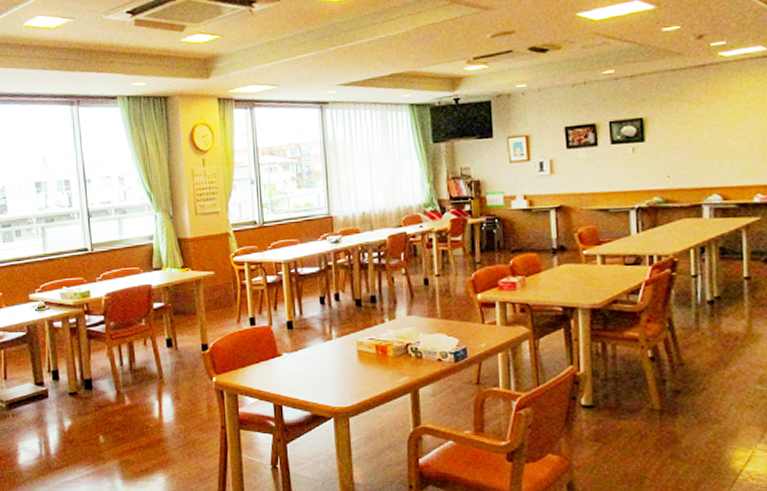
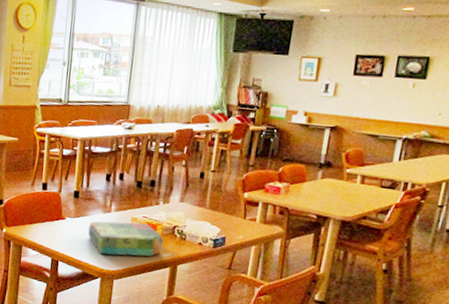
board game: none [310,347,398,390] -> present [88,221,163,257]

